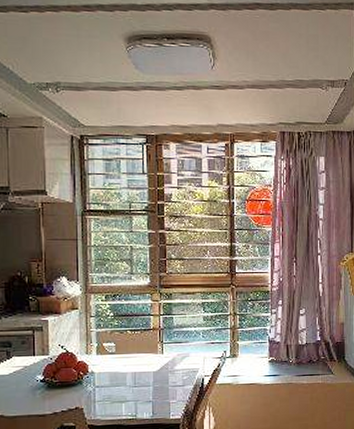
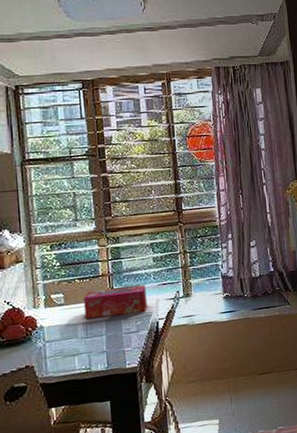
tissue box: none [134,342,194,369] -> present [84,284,147,319]

